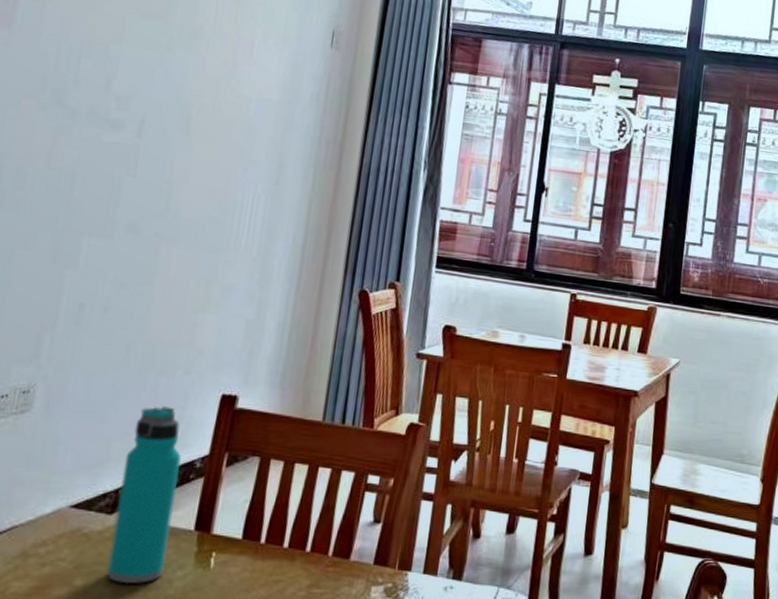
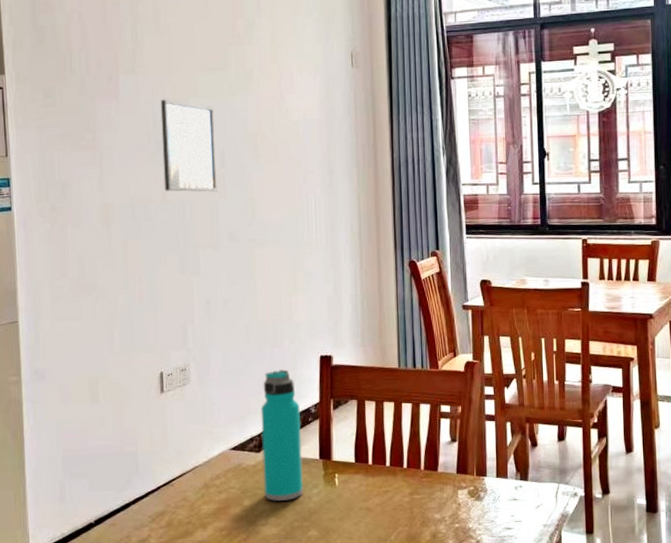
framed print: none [51,38,142,168] -> present [160,99,217,193]

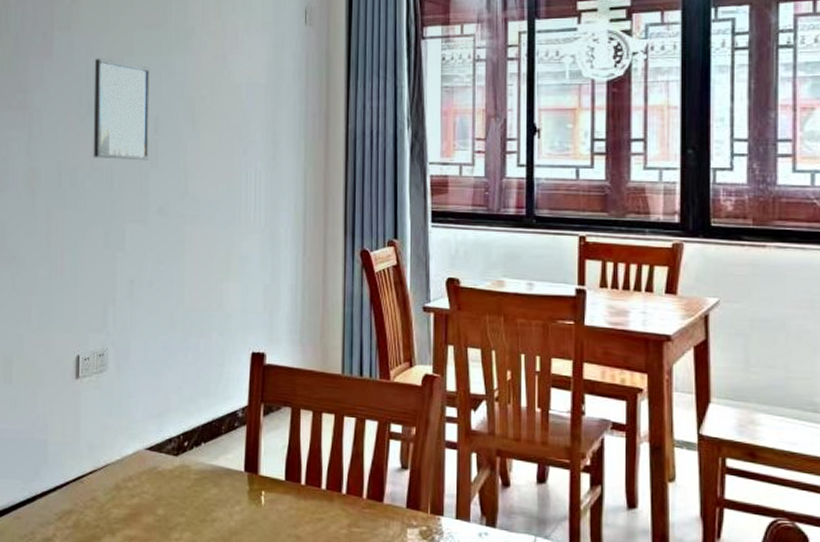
water bottle: present [261,369,303,502] -> none [179,364,226,516]

